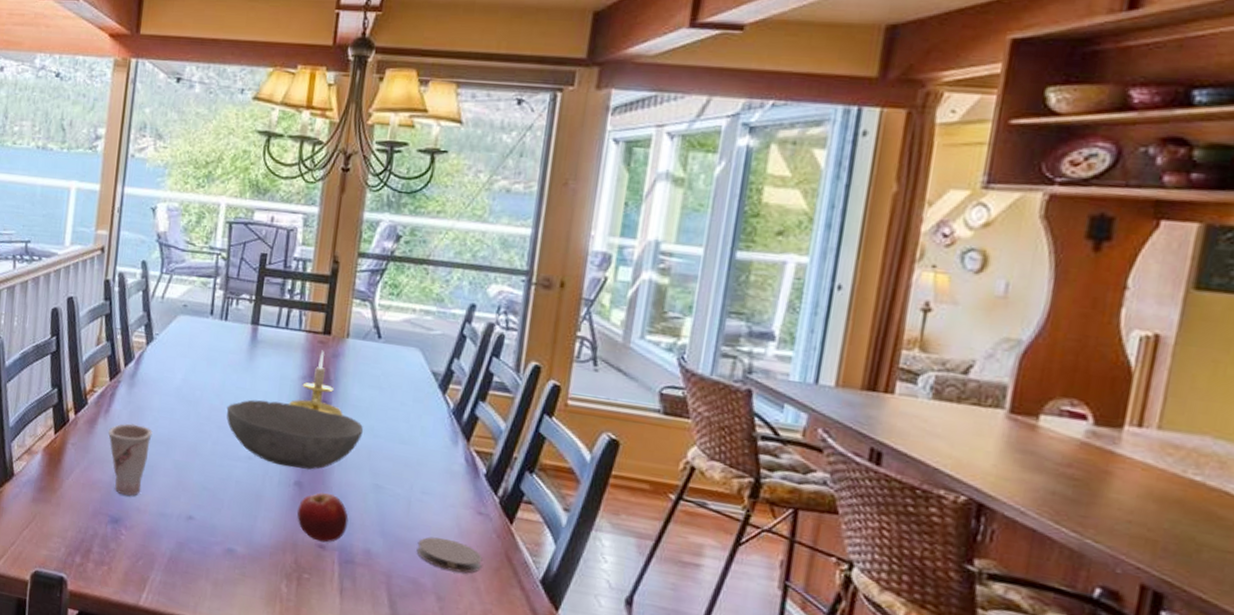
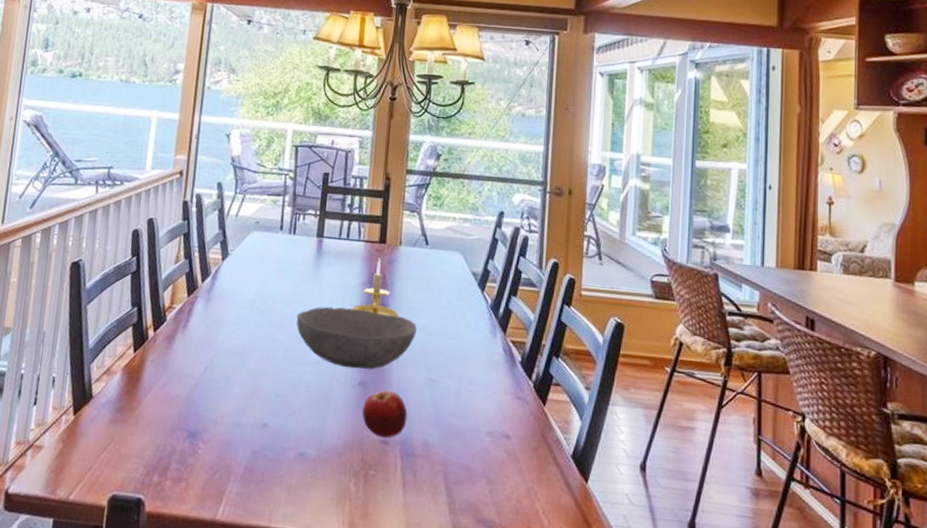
cup: present [108,423,153,496] -> none [186,337,228,409]
coaster: present [417,537,483,573] -> none [467,423,523,455]

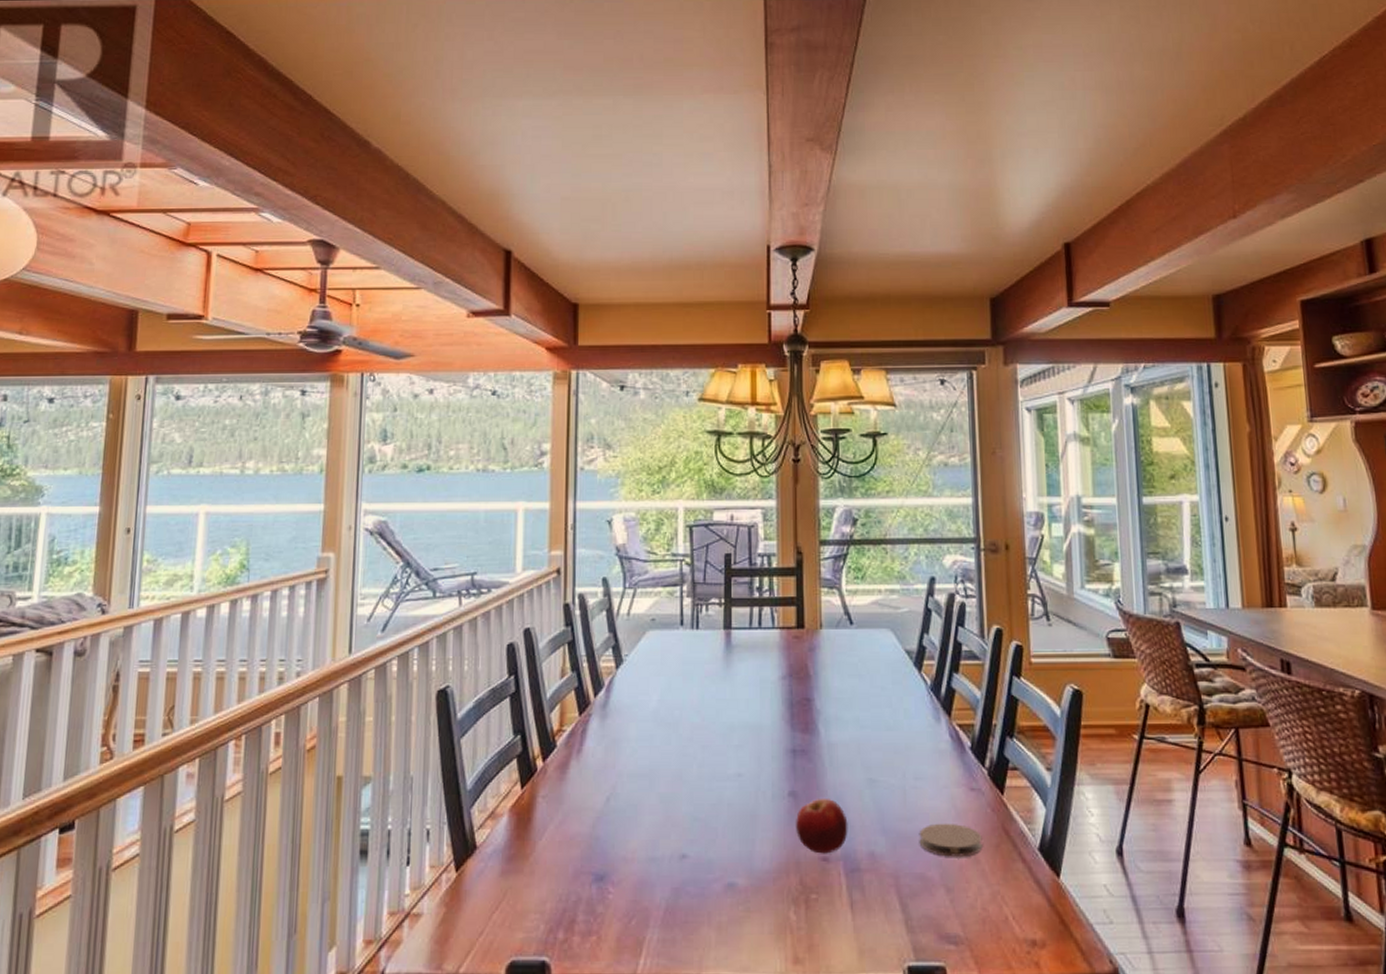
bowl: present [296,306,418,369] -> none [709,708,850,778]
candle holder: present [352,258,399,317] -> none [772,645,828,712]
coaster: none [467,423,523,455] -> present [919,823,983,857]

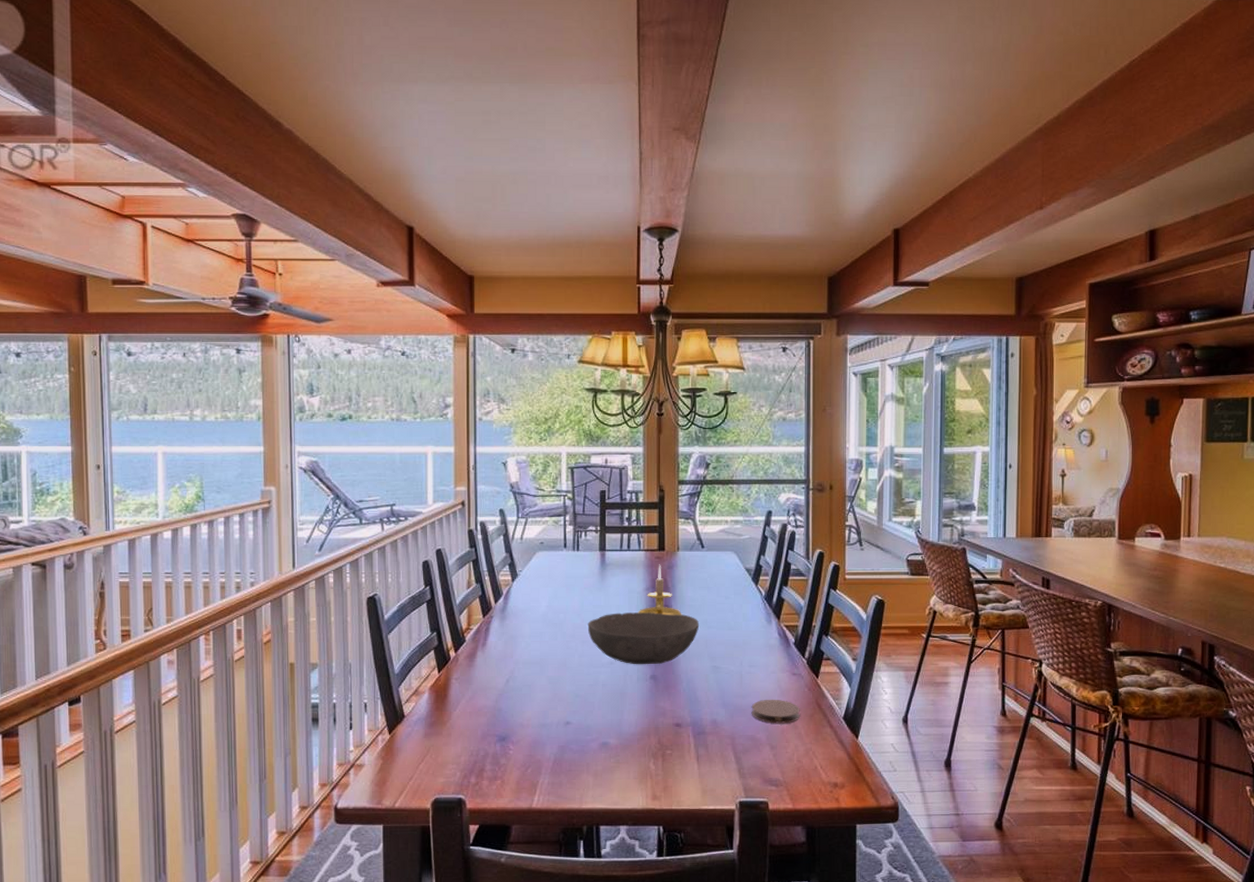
bowl: none [709,708,850,778] -> present [587,612,700,665]
candle holder: none [772,645,828,712] -> present [638,564,682,616]
fruit: present [796,799,848,854] -> none [656,681,696,721]

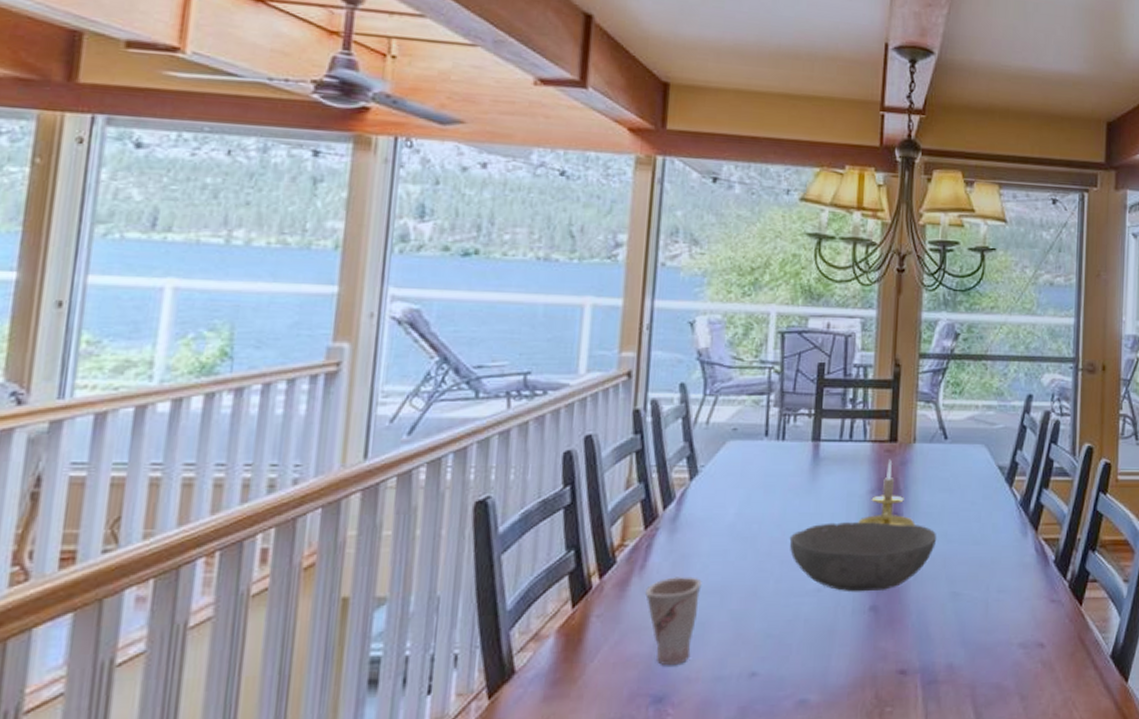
cup: none [488,652,526,715] -> present [645,577,702,666]
coaster: present [751,699,800,724] -> none [997,633,1059,666]

